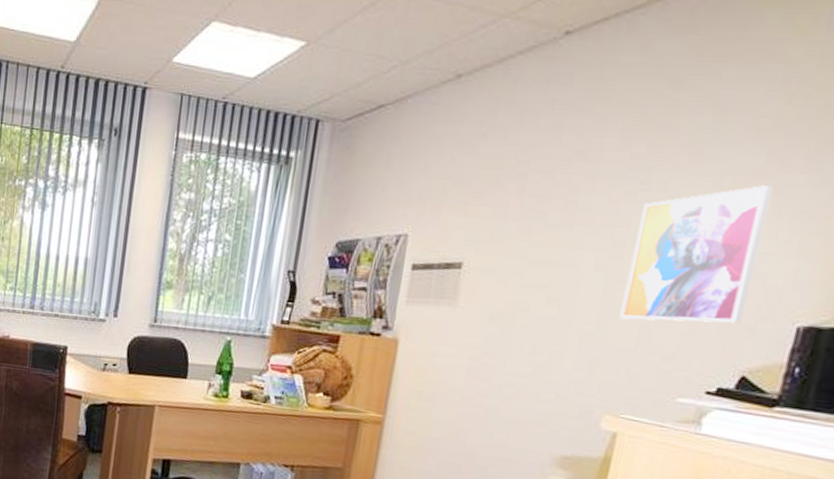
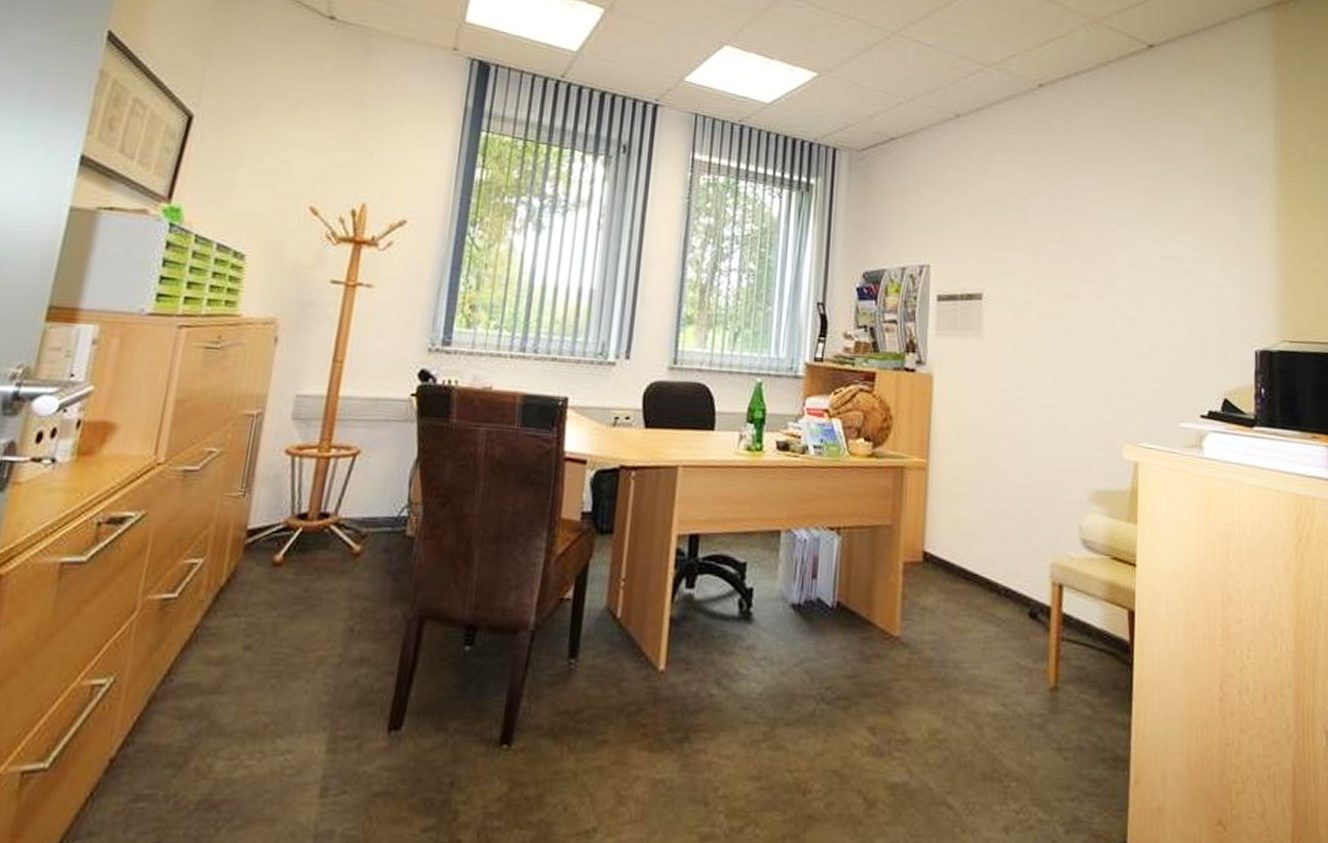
wall art: present [619,185,774,324] -> none [1121,225,1215,349]

